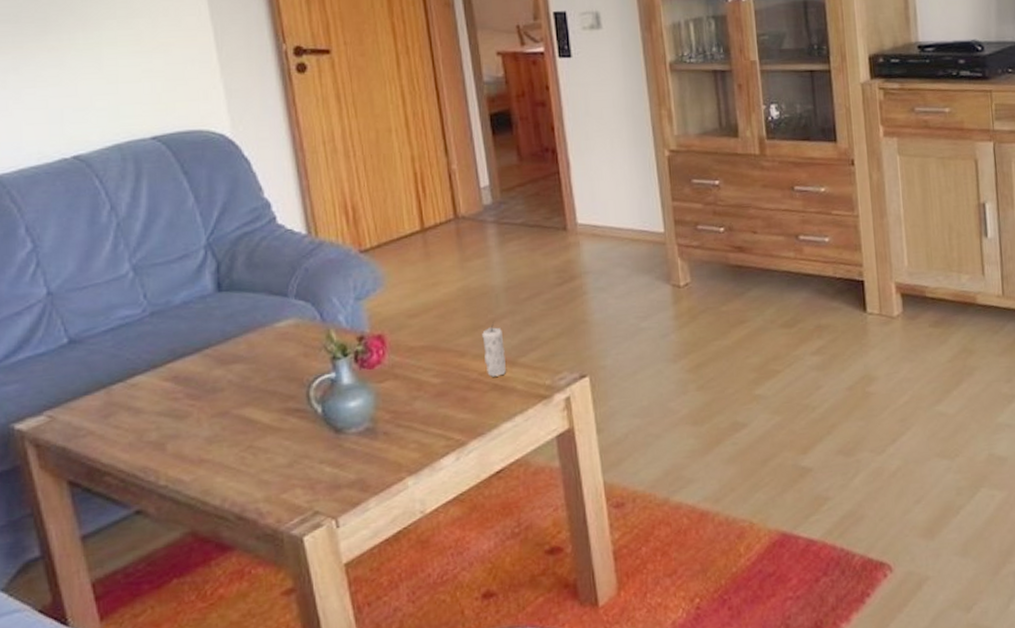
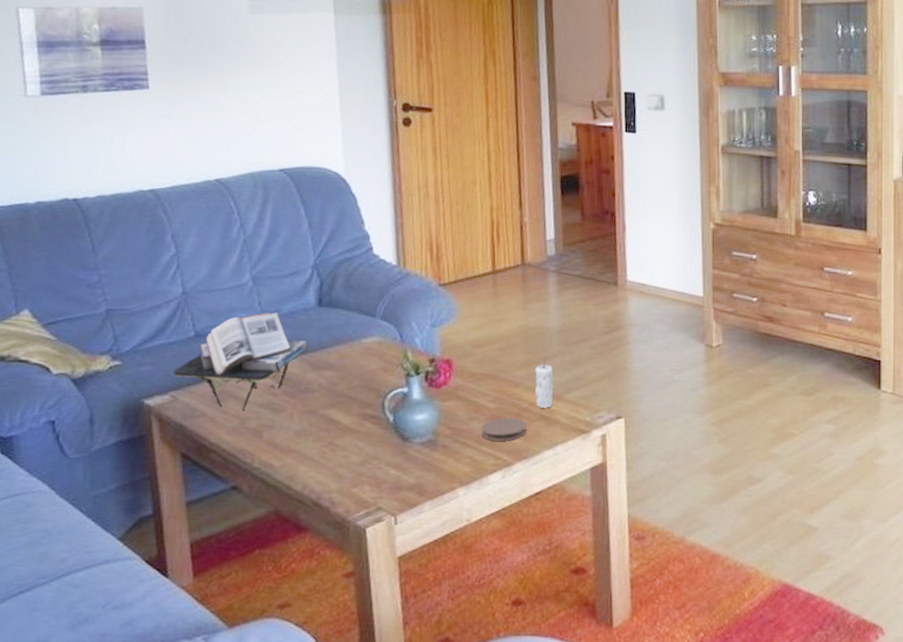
magazine: none [46,303,210,423] -> present [173,311,308,411]
coaster: none [427,391,479,420] -> present [481,417,527,441]

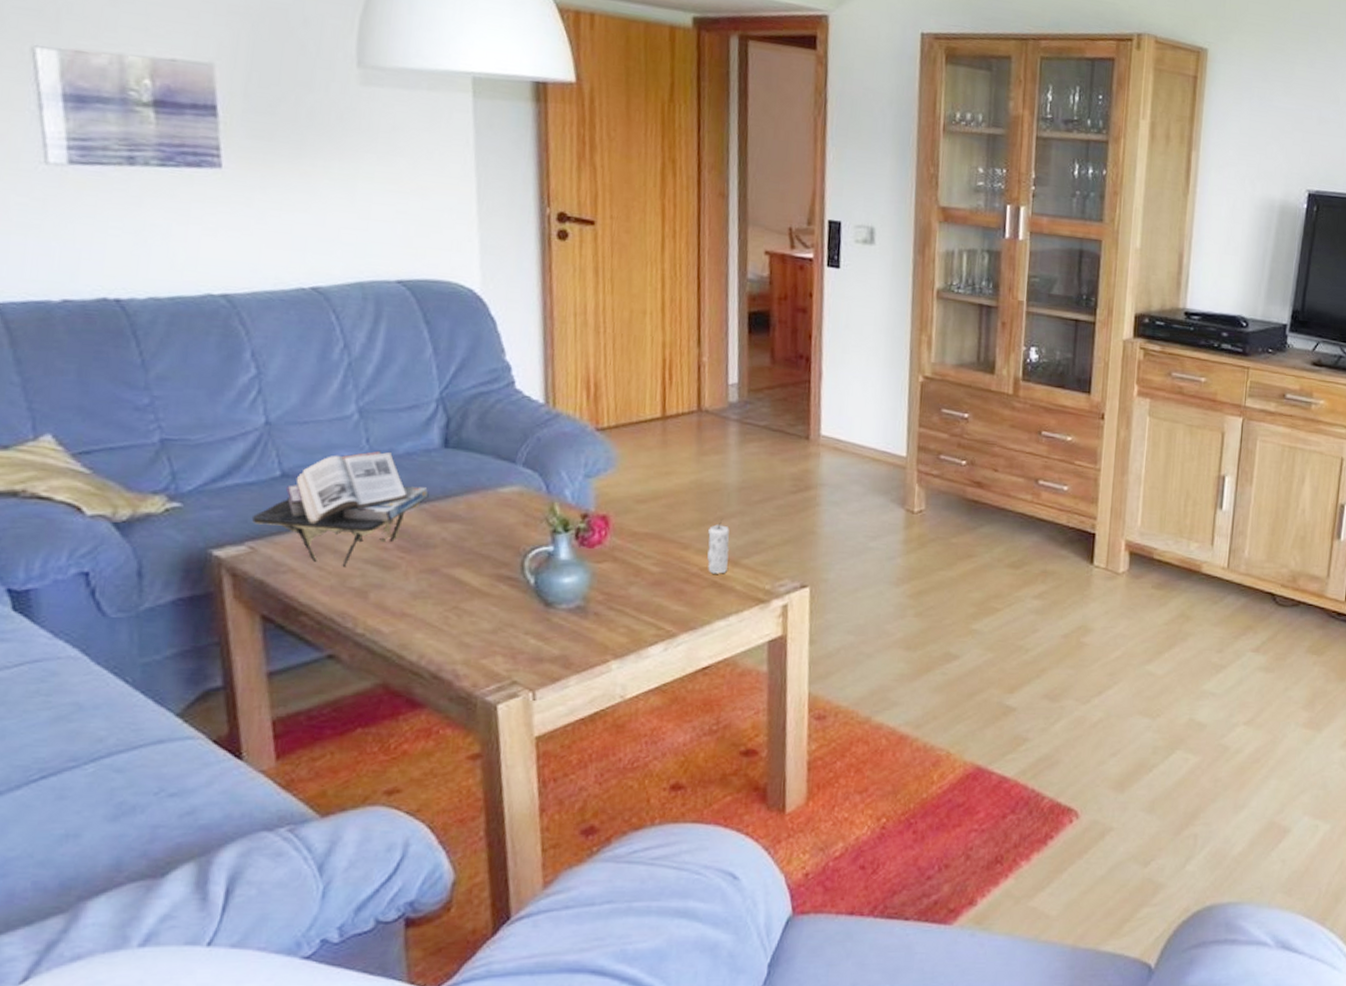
coaster: present [481,417,527,441] -> none [641,583,696,610]

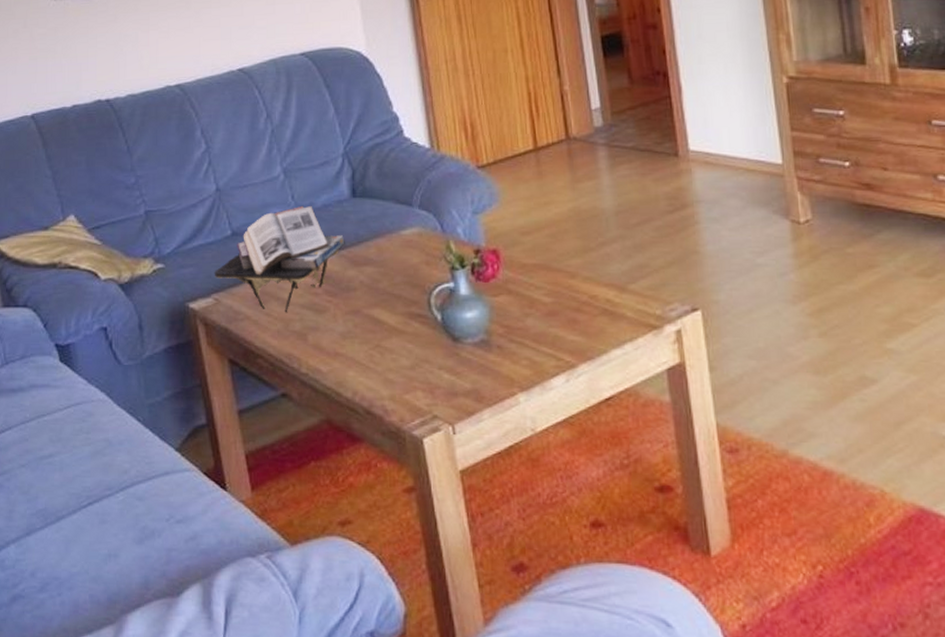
candle: present [707,519,730,574] -> none [592,245,616,301]

